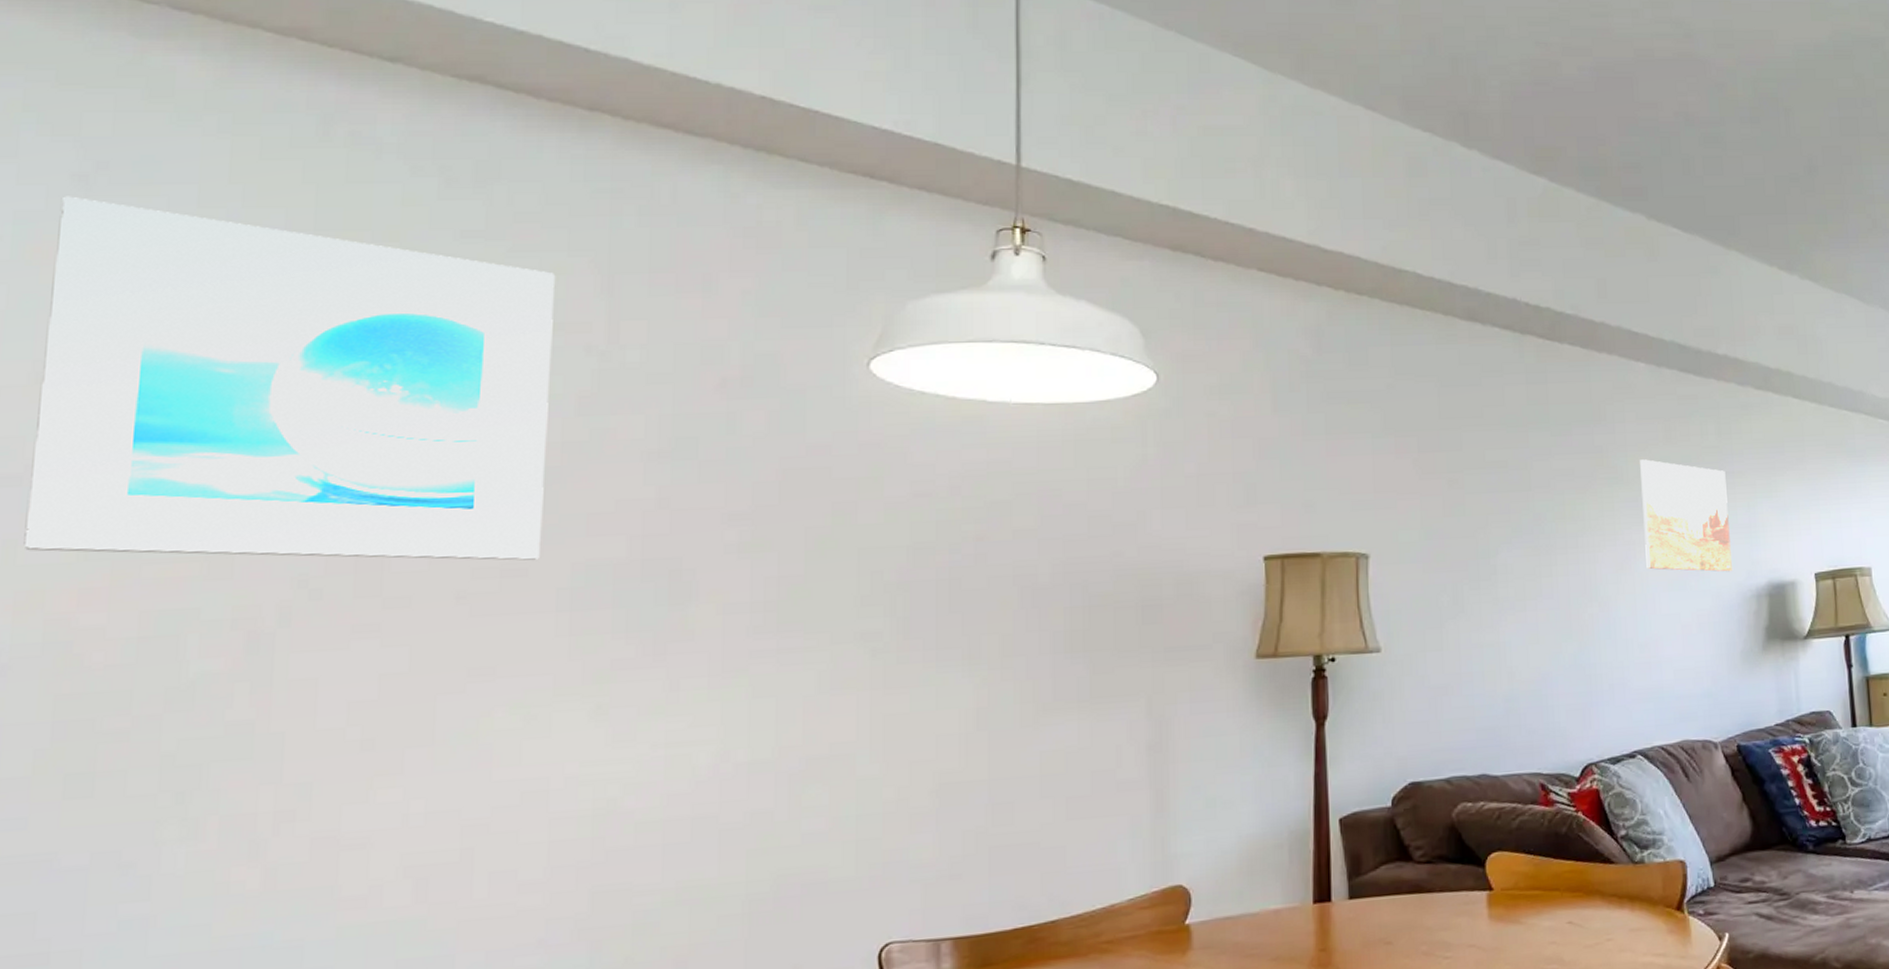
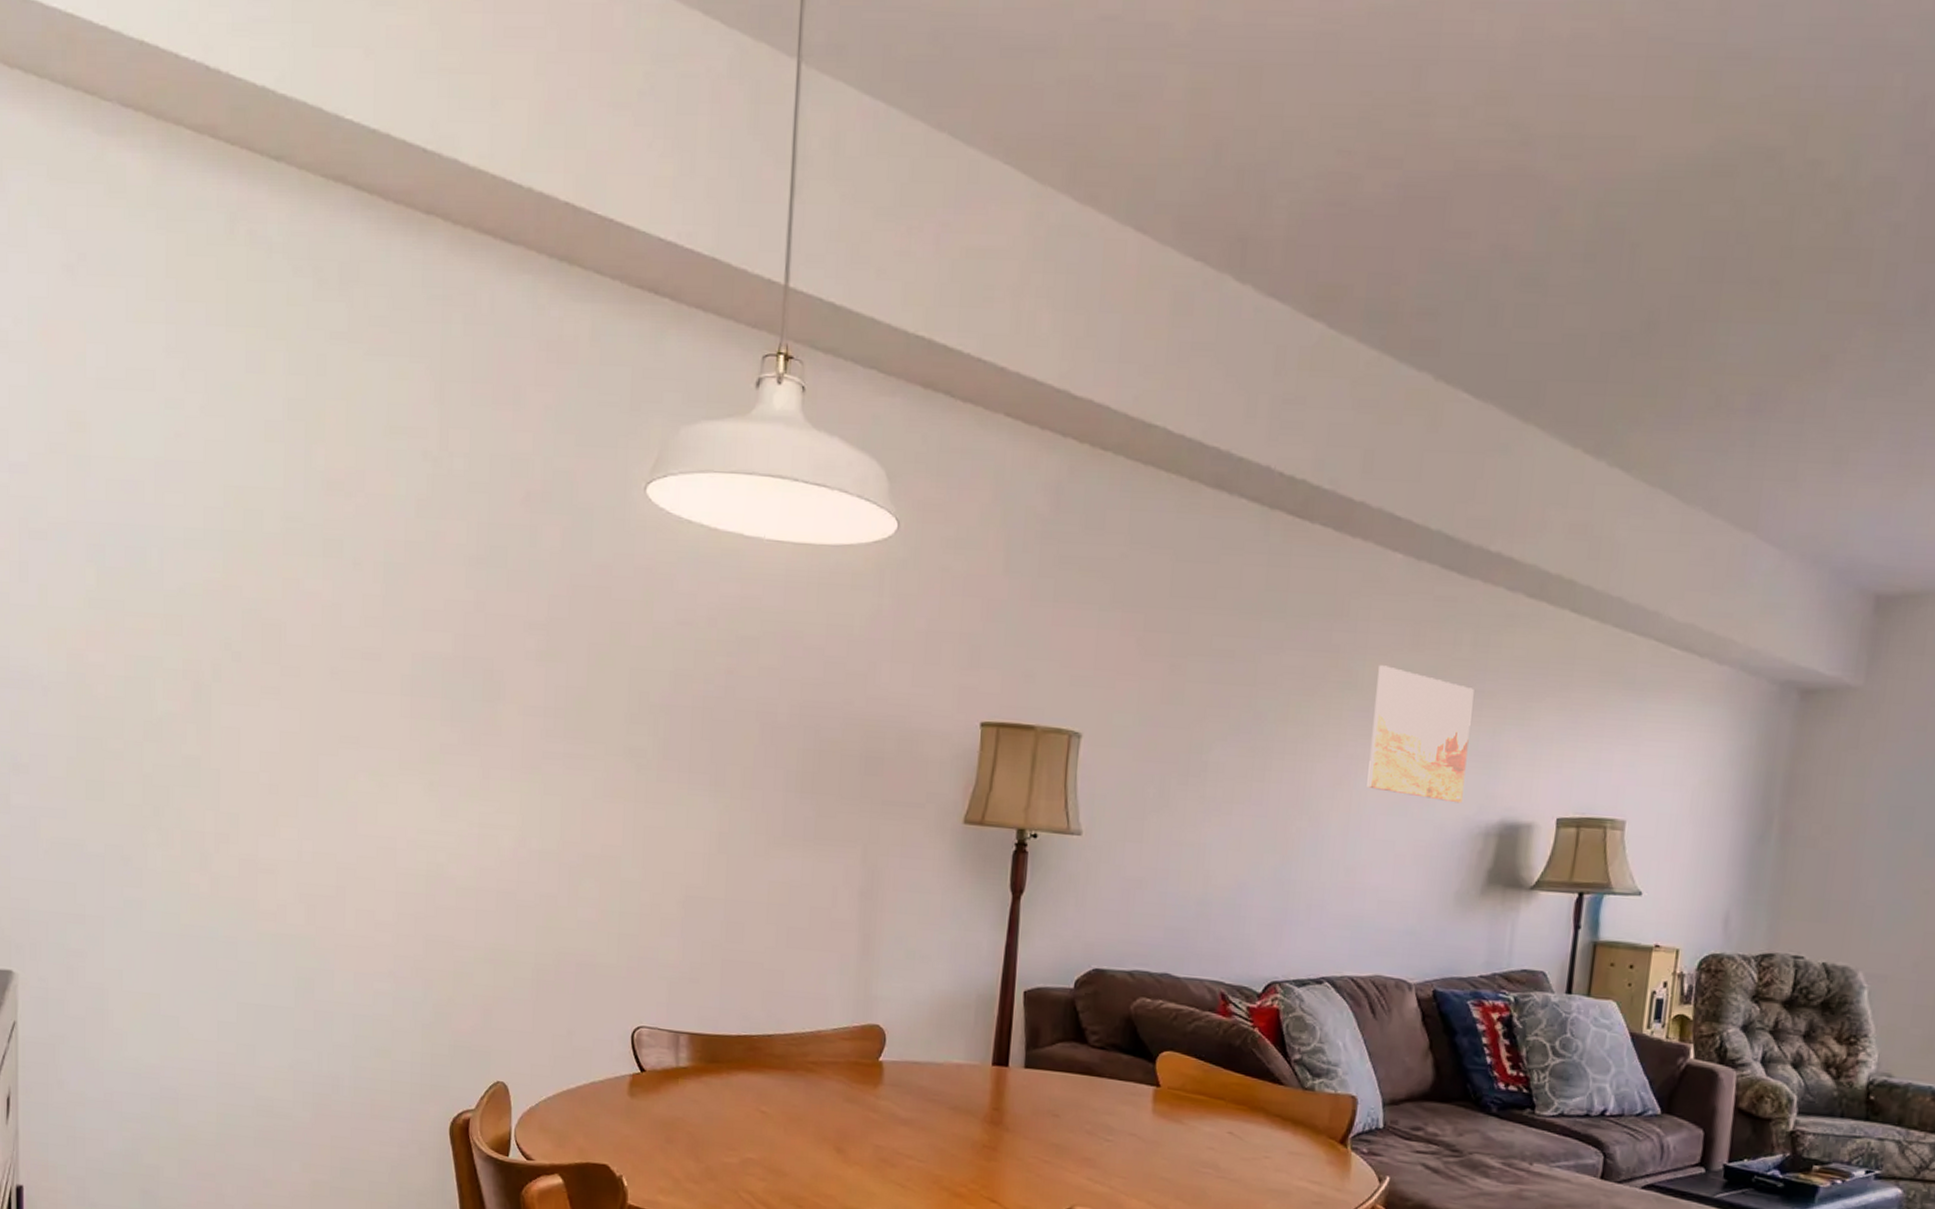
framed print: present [23,196,556,561] -> none [51,284,401,647]

